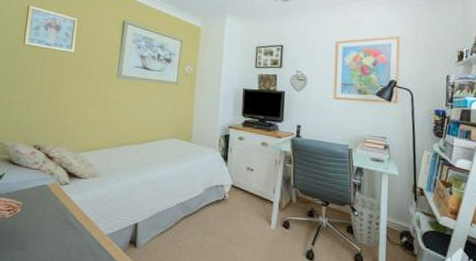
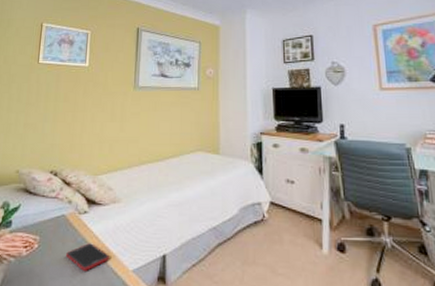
cell phone: none [47,210,87,233] -> present [66,243,109,271]

